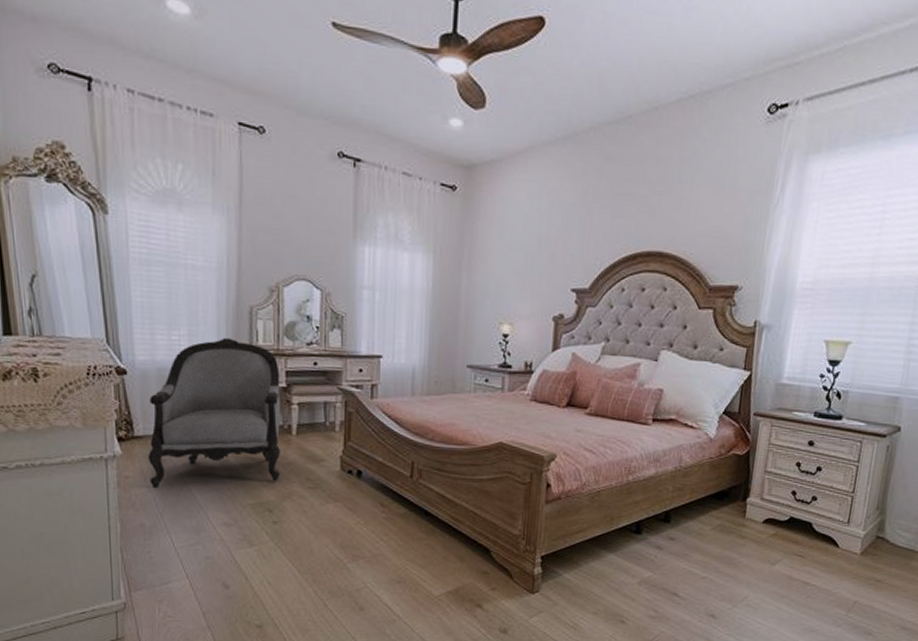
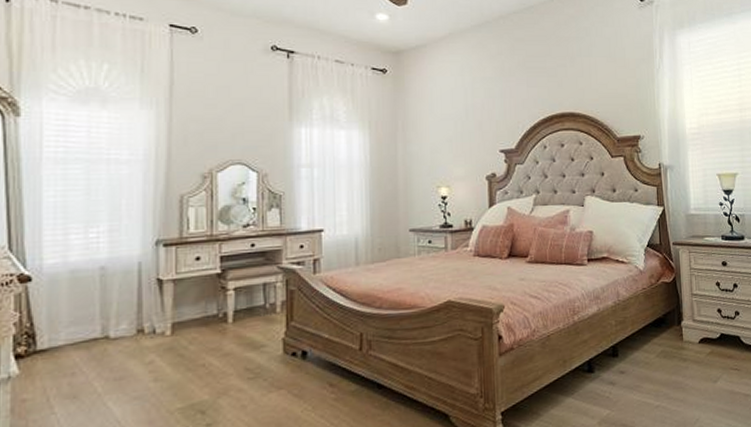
armchair: present [147,337,281,487] -> none [52,229,215,408]

